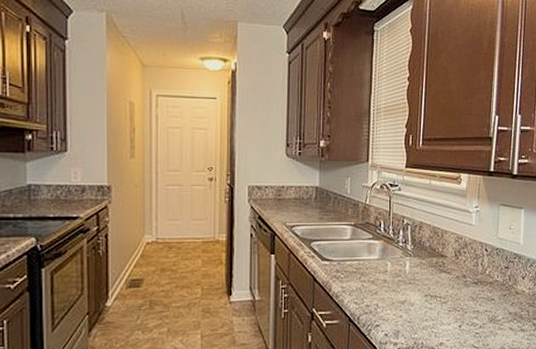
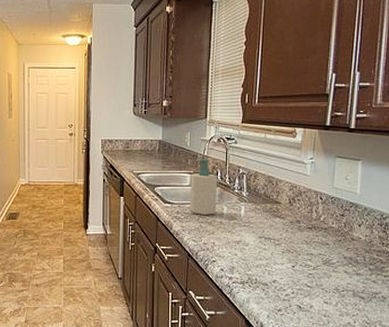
soap bottle: none [350,208,381,273] -> present [190,159,218,215]

